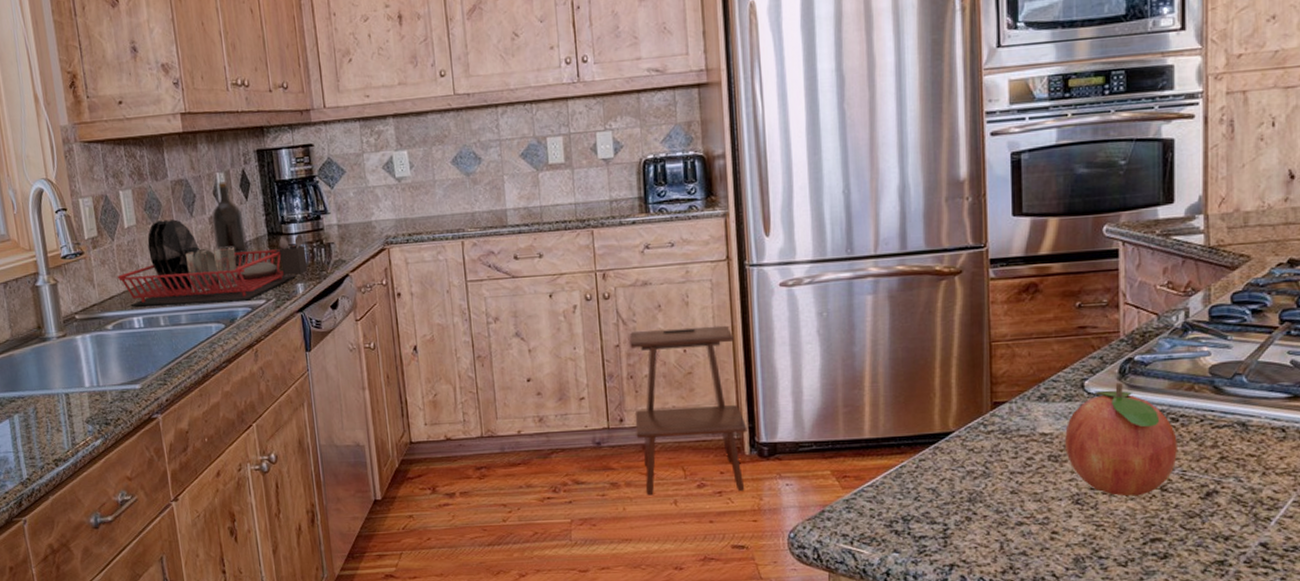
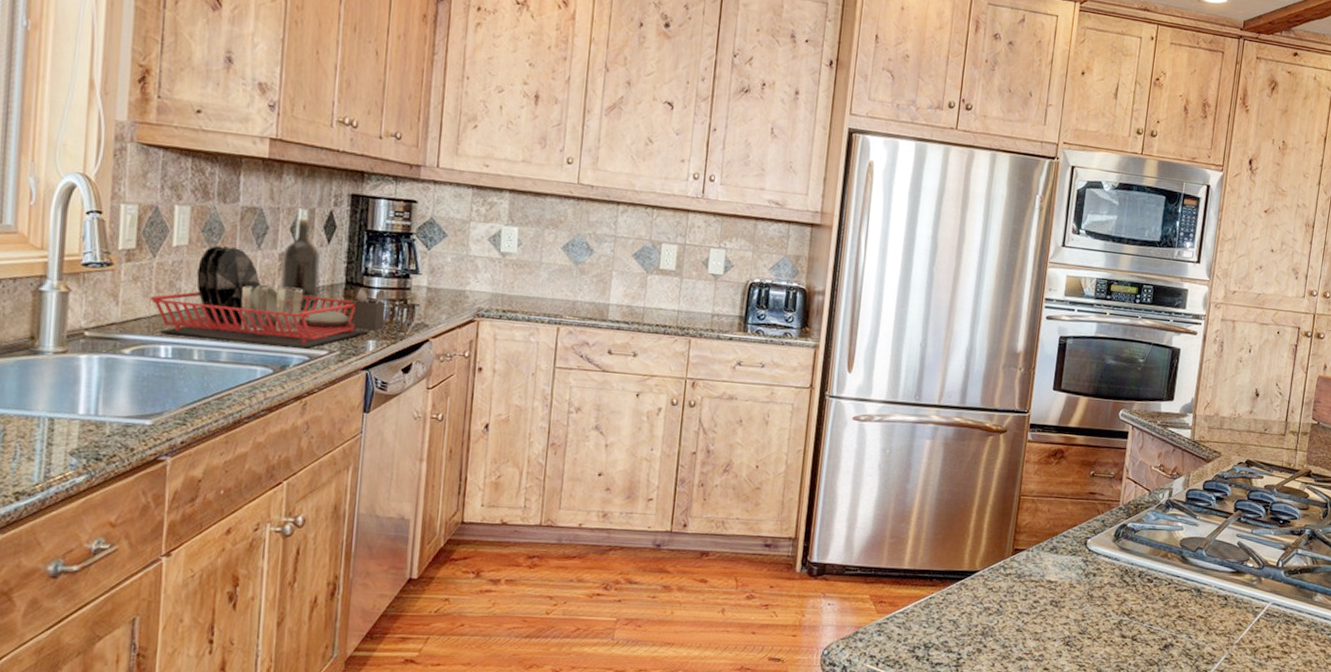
step stool: present [629,325,747,496] -> none [696,442,804,606]
fruit: present [1065,382,1177,497] -> none [1064,544,1150,643]

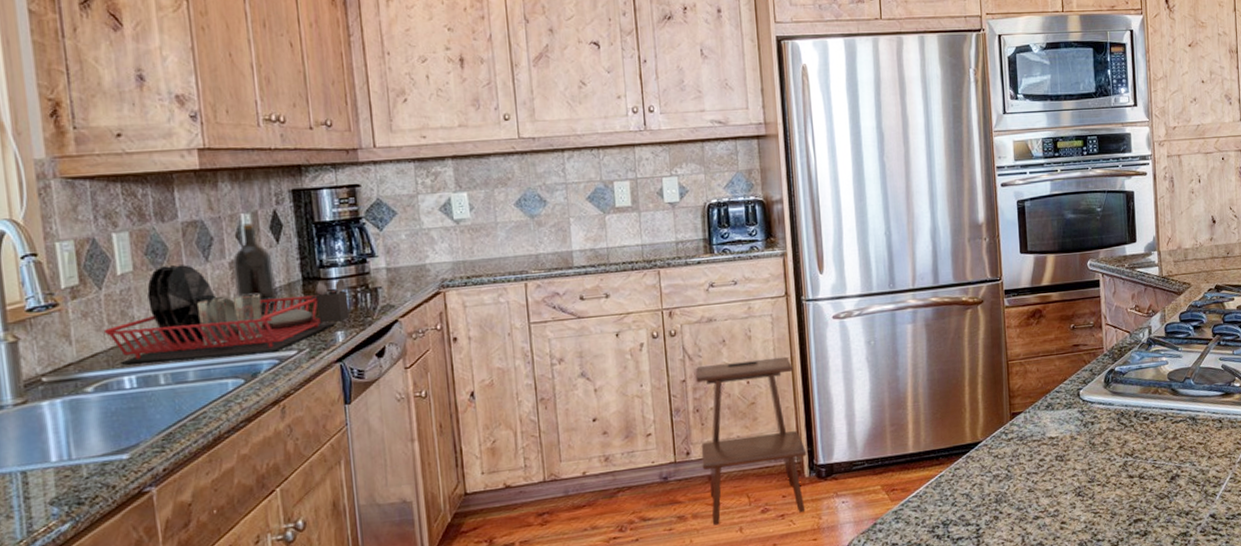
step stool: none [696,442,804,606] -> present [695,356,807,525]

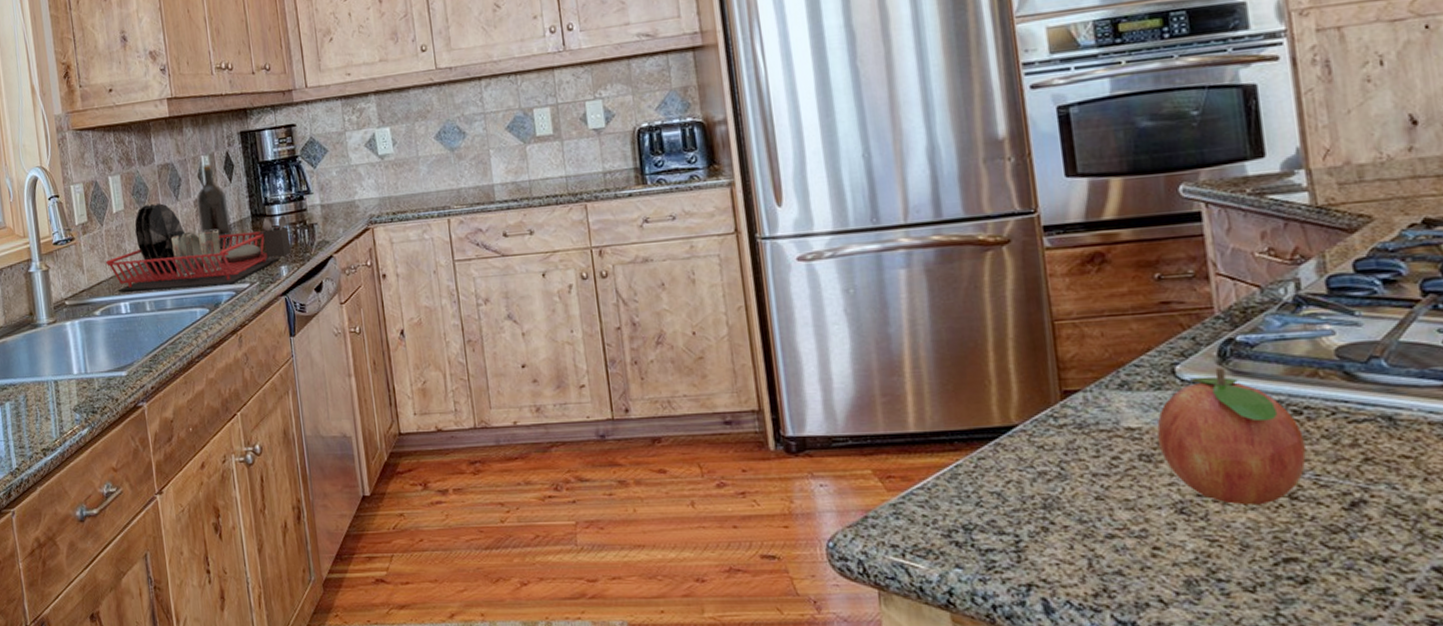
step stool: present [695,356,807,525] -> none [631,304,772,496]
fruit: none [1067,390,1149,486] -> present [1156,367,1307,506]

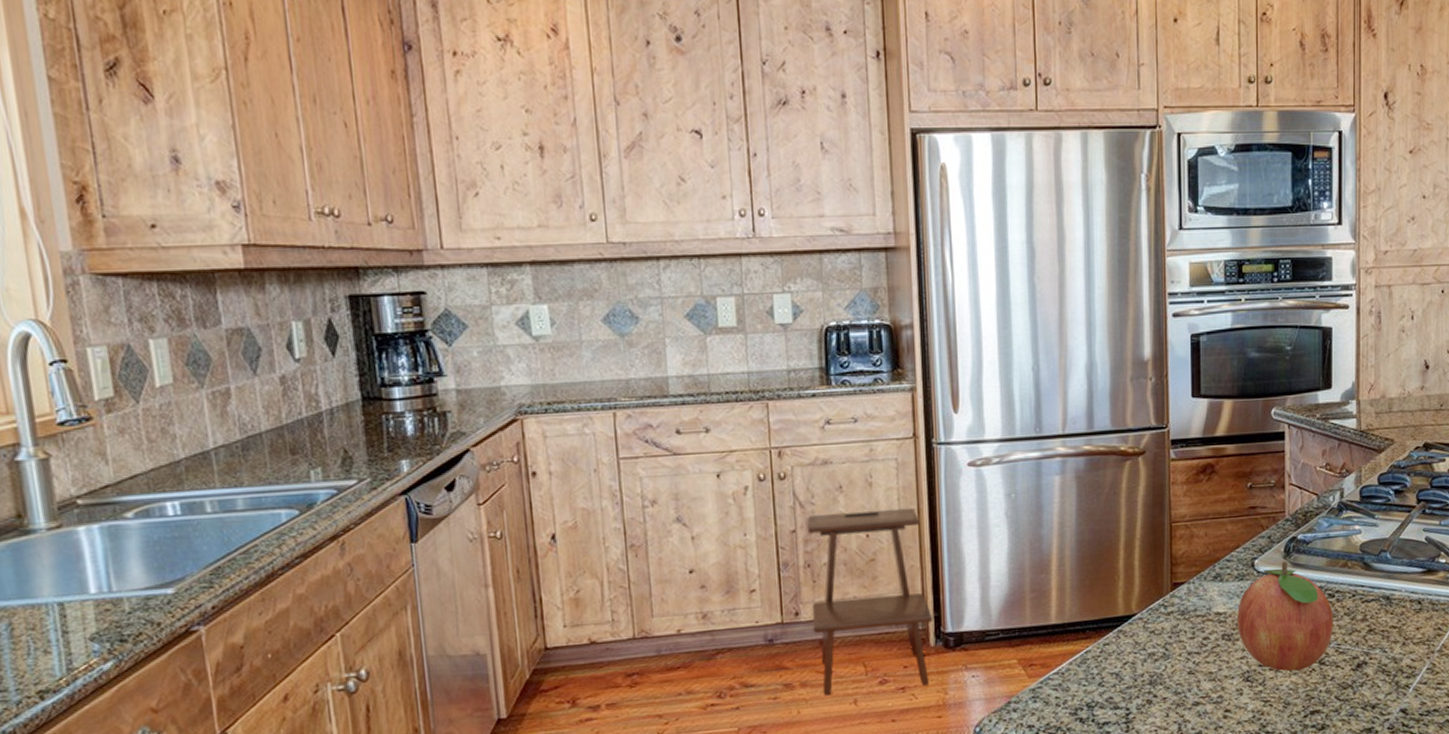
dish rack: present [105,203,292,293] -> none [142,378,416,489]
wine bottle: present [197,164,231,250] -> none [284,332,333,439]
step stool: none [631,304,772,496] -> present [807,507,933,696]

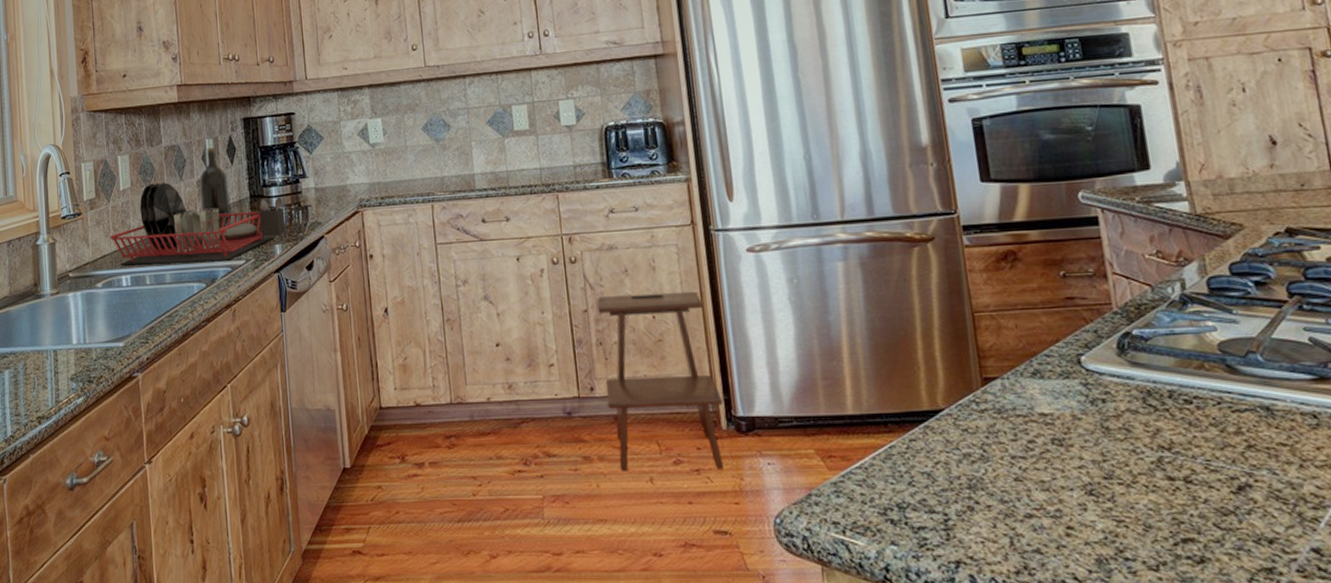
dish rack: none [142,378,416,489] -> present [110,182,286,266]
wine bottle: none [284,332,333,439] -> present [200,147,230,228]
fruit: present [1237,561,1333,672] -> none [1066,359,1198,488]

